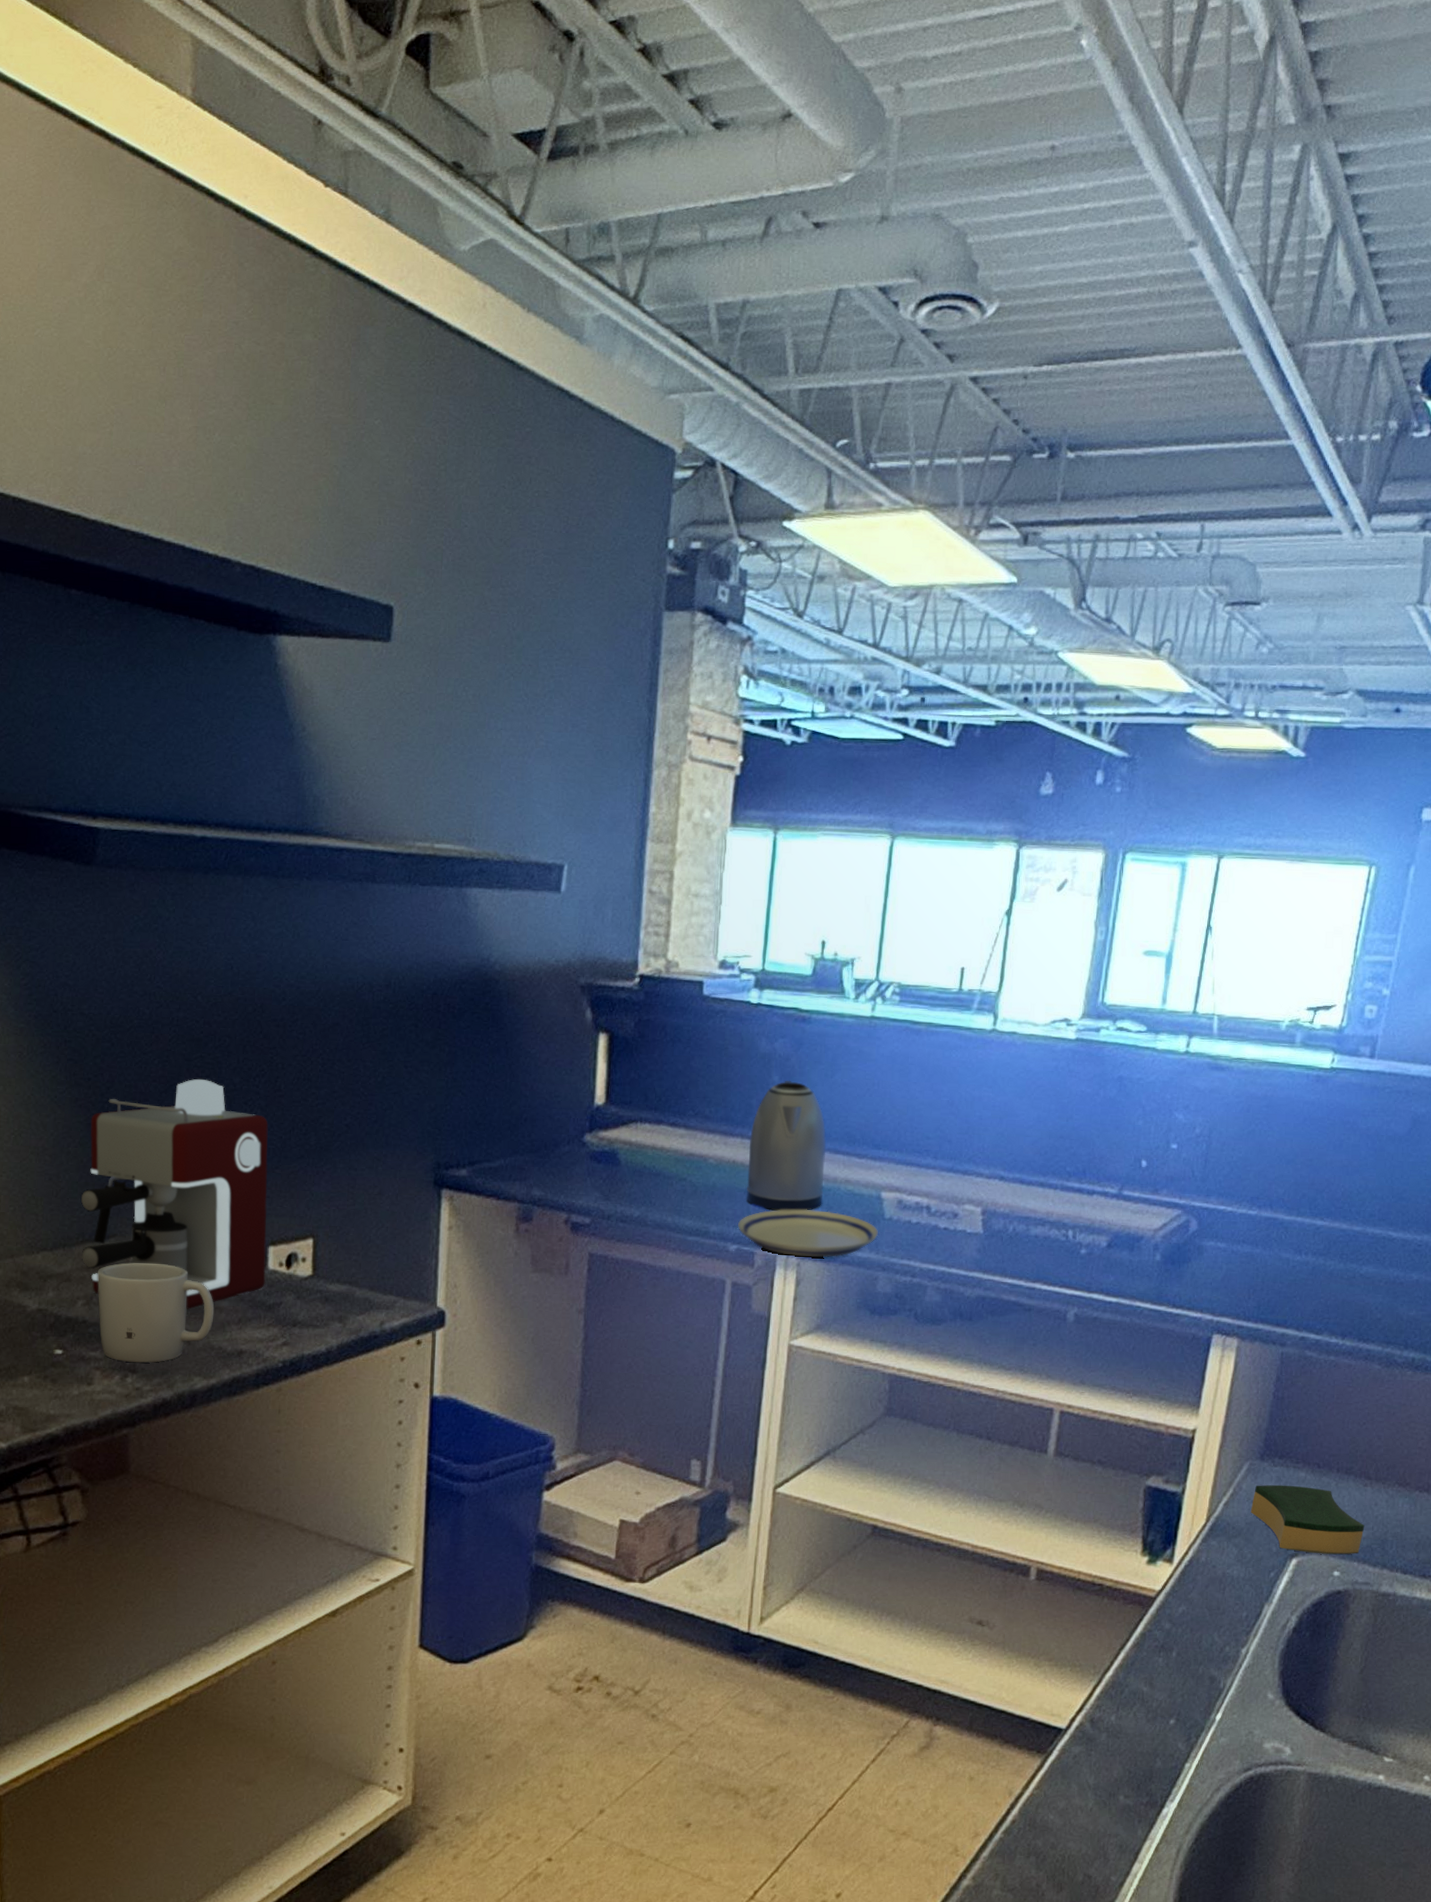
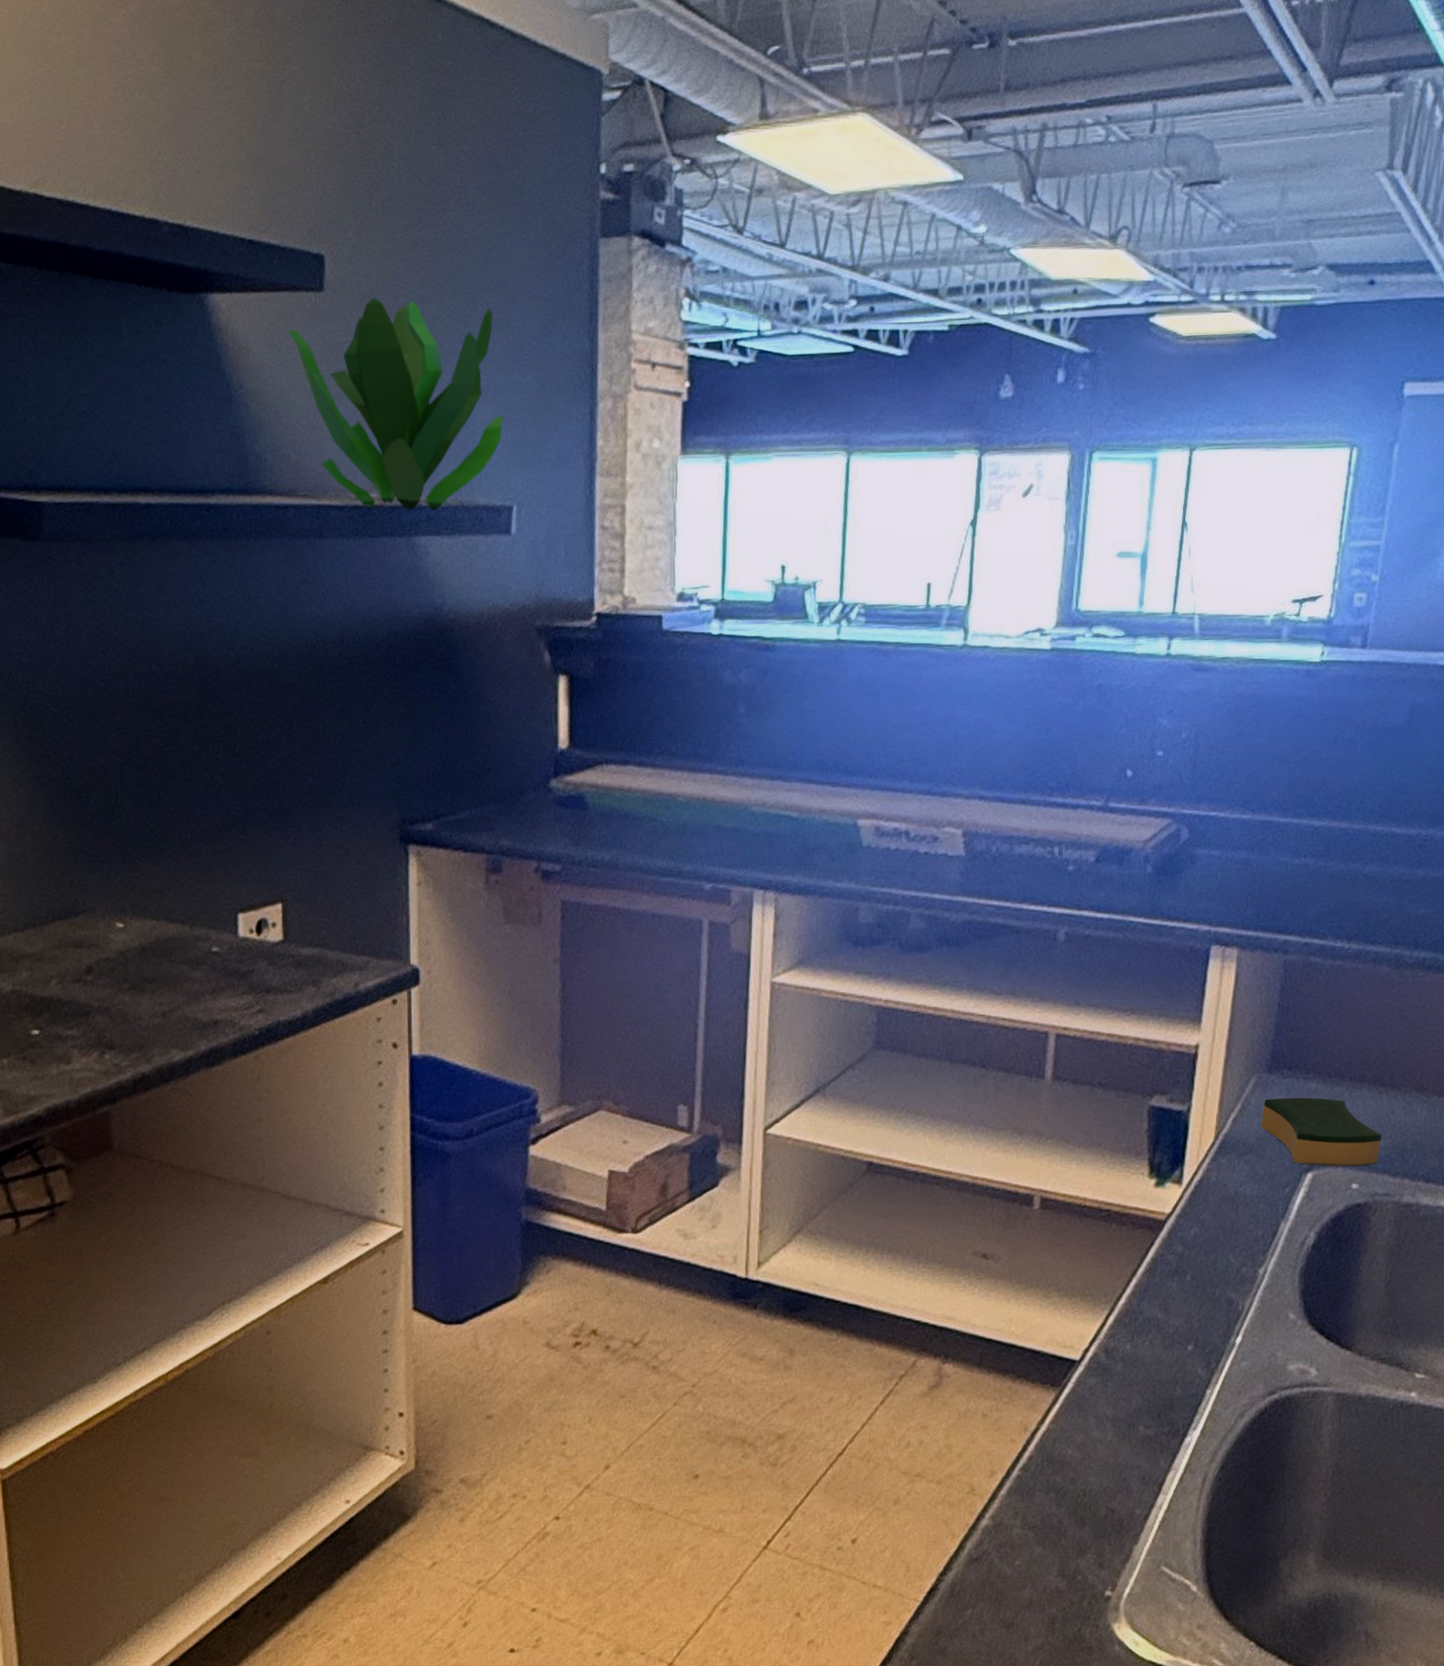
coffee maker: present [80,1078,269,1309] -> none [48,748,237,982]
mug: present [97,1262,215,1363] -> none [69,937,188,1039]
plant: none [353,651,560,864] -> present [287,297,504,511]
plate: present [738,1209,878,1258] -> none [712,842,856,892]
kettle: present [746,1081,826,1211] -> none [718,712,798,846]

